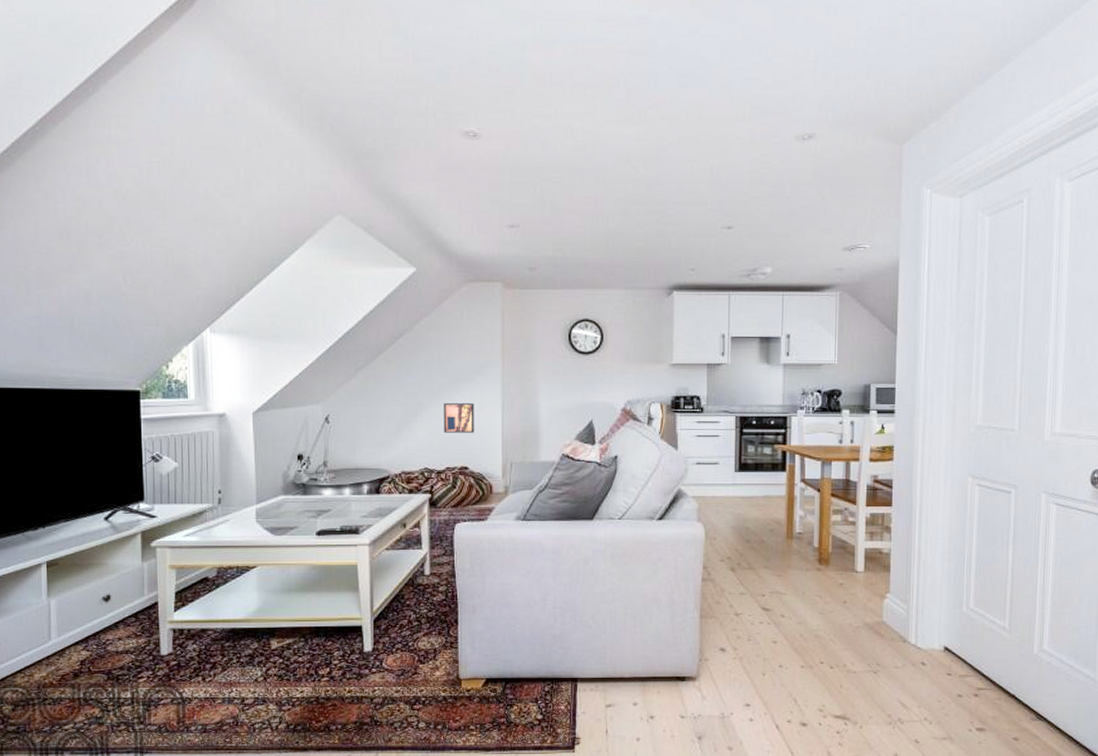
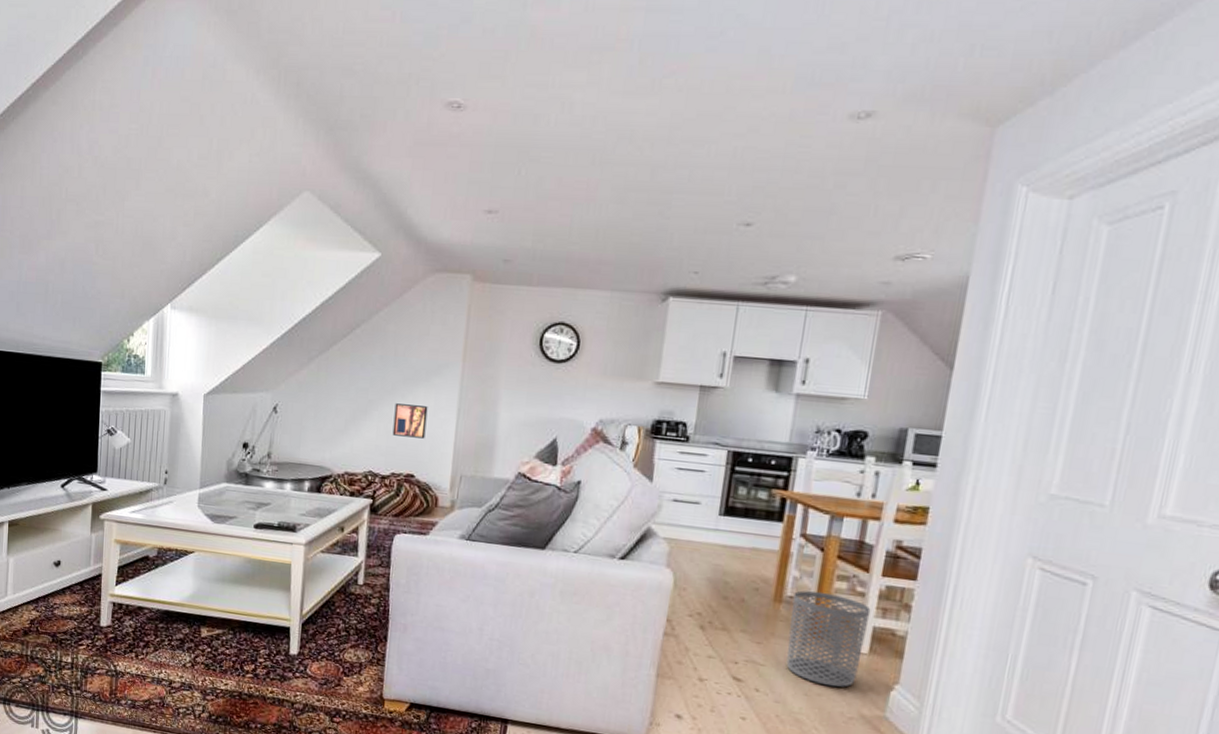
waste bin: none [801,526,861,604] -> present [786,590,871,688]

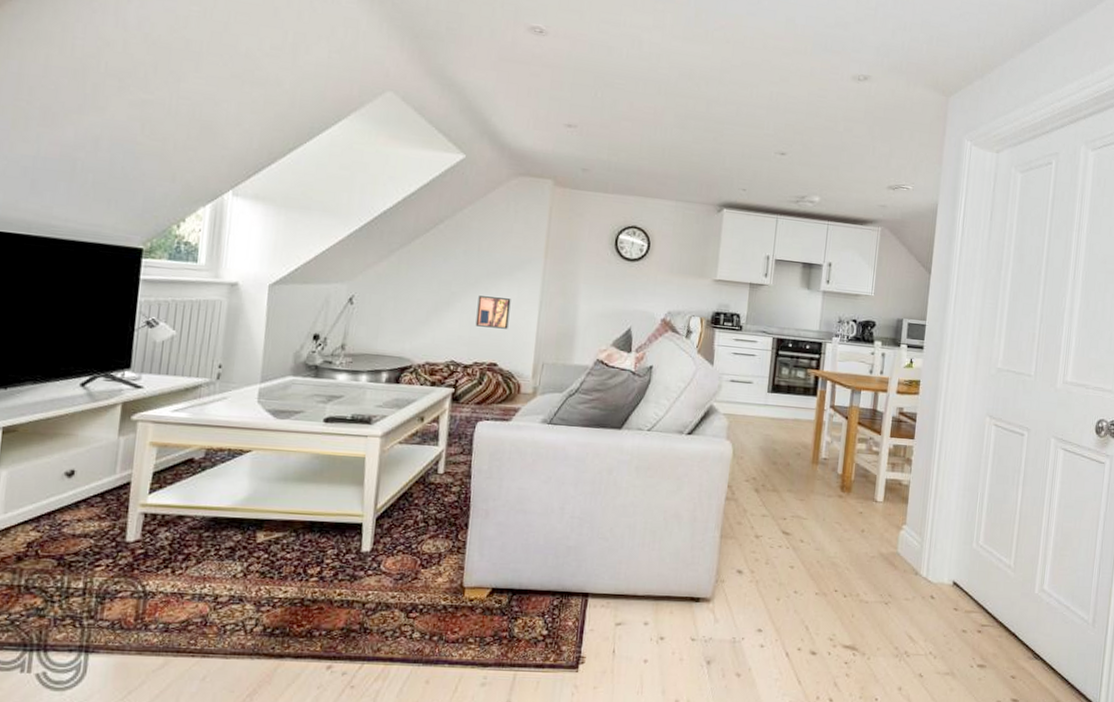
waste bin: present [786,590,871,688] -> none [823,453,884,532]

